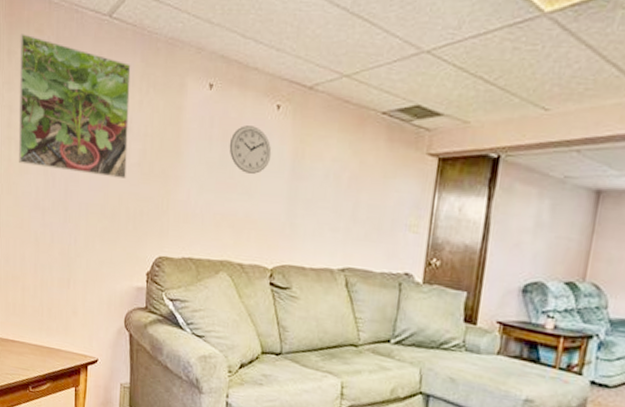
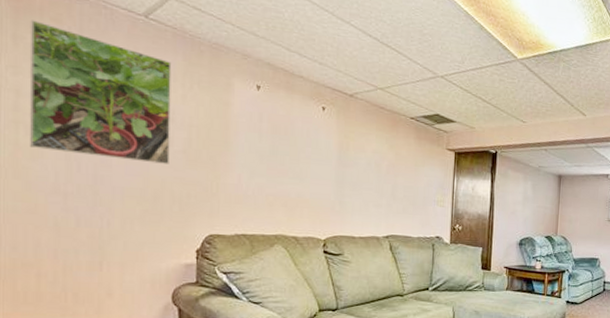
wall clock: present [229,125,272,174] -> none [279,122,320,162]

